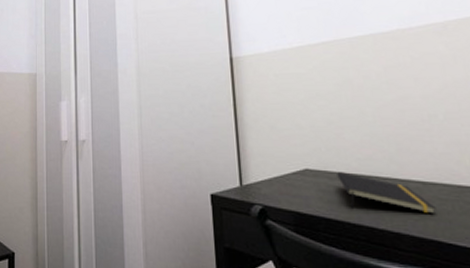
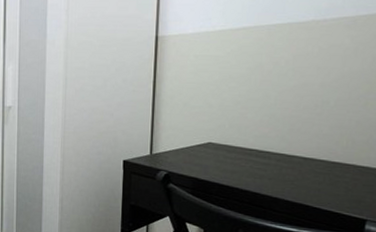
notepad: present [337,172,436,214] -> none [235,146,311,184]

